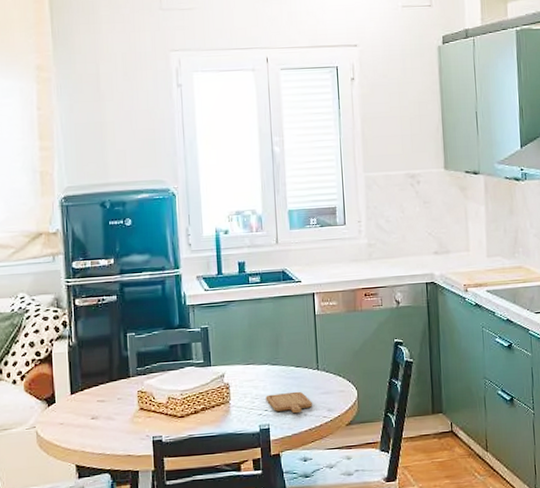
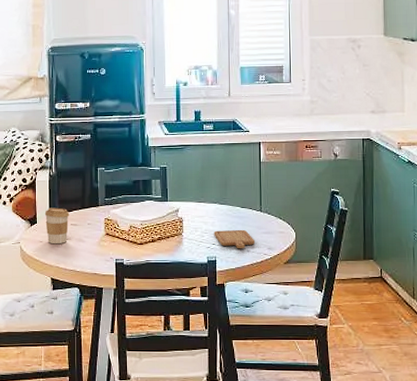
coffee cup: none [64,382,95,426] -> present [44,207,70,244]

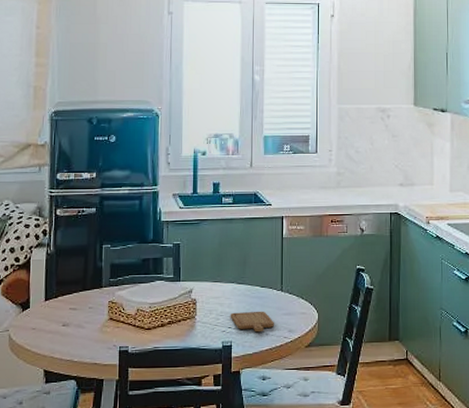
coffee cup: present [44,207,70,244] -> none [39,290,68,332]

